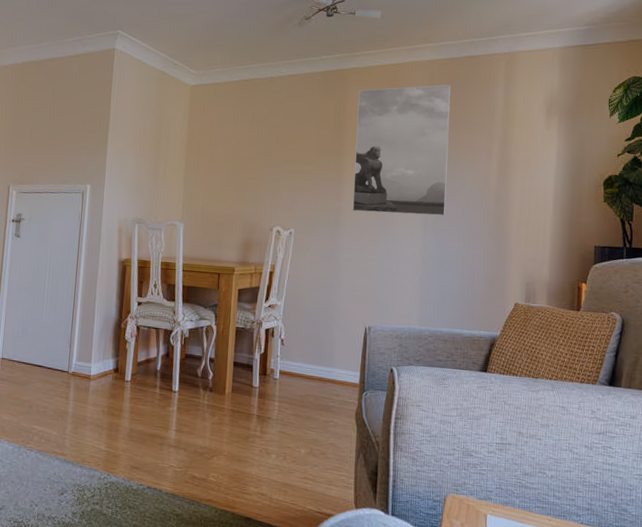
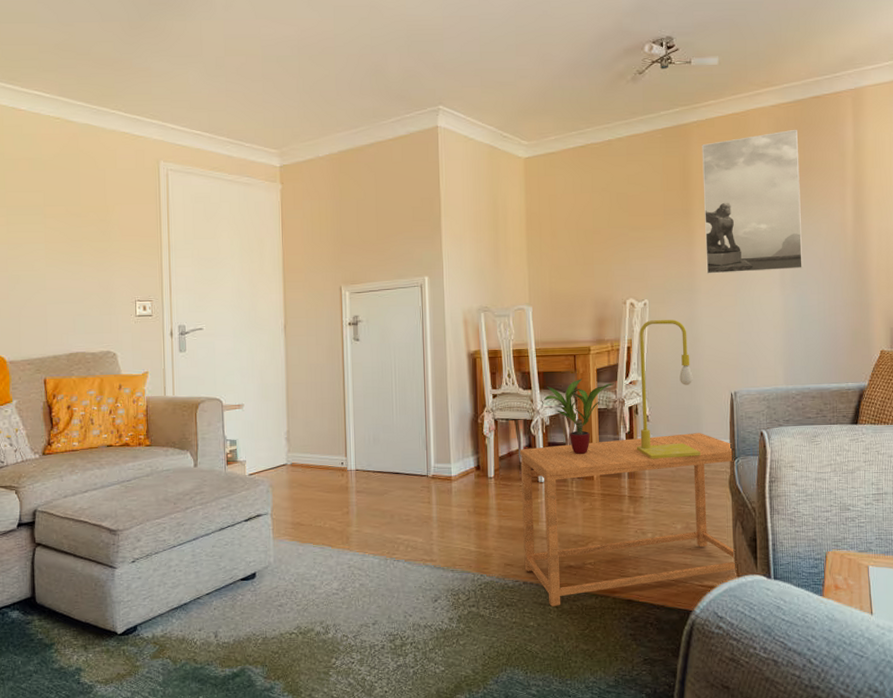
side table: none [150,357,362,515] -> present [520,433,737,606]
potted plant: none [186,297,254,370] -> present [544,379,614,455]
table lamp: none [269,249,331,385] -> present [636,320,701,459]

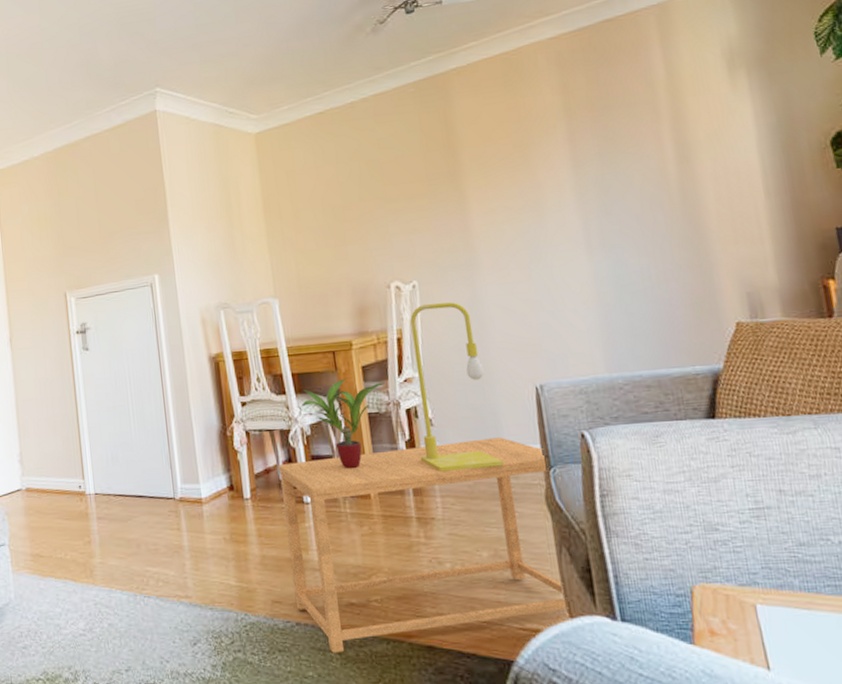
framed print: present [702,129,803,274] -> none [465,61,615,245]

